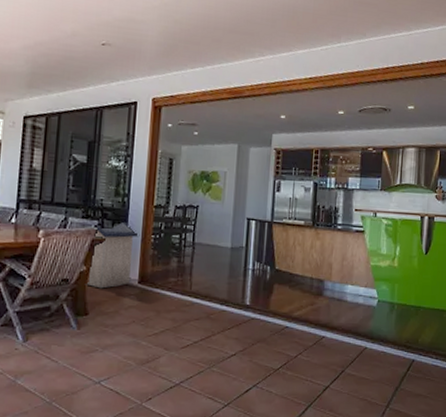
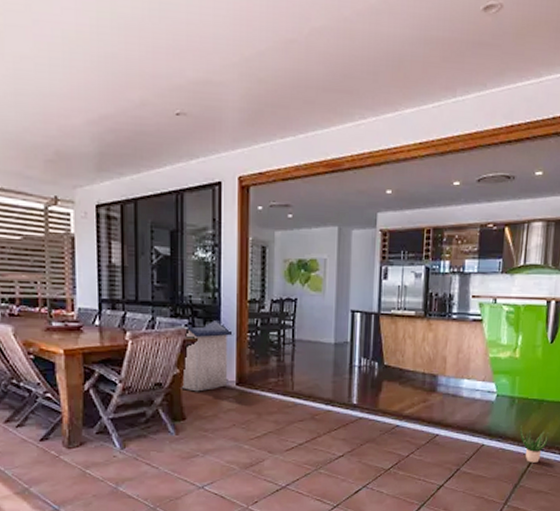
potted plant: none [400,329,426,366] -> present [520,424,549,463]

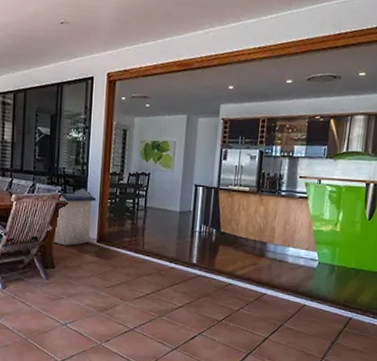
potted plant: present [520,424,549,463] -> none [338,289,364,324]

